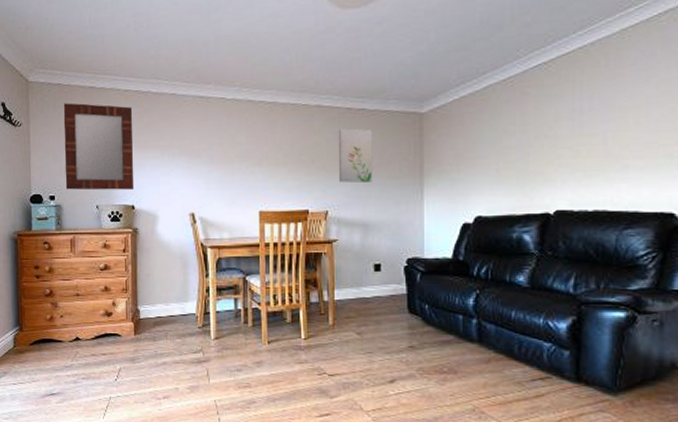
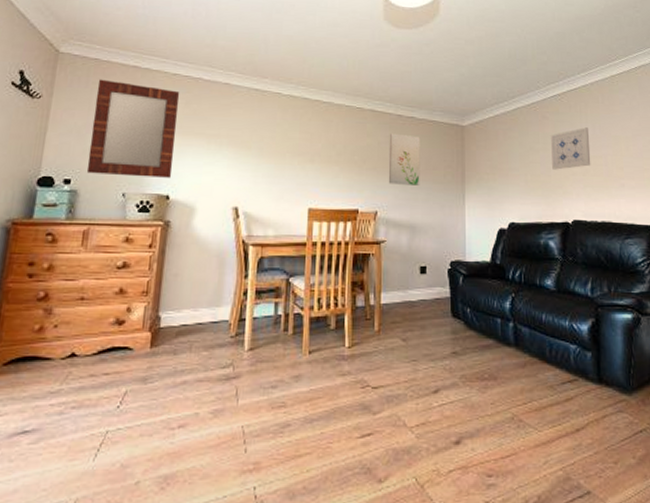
wall art: none [530,100,584,154] -> present [550,127,591,170]

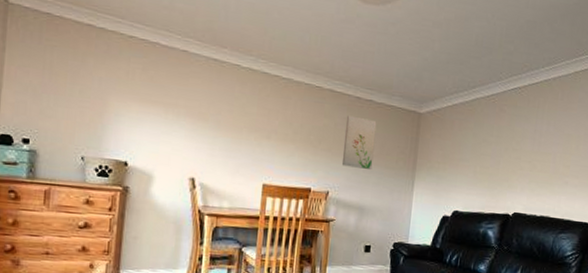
home mirror: present [86,79,180,178] -> none [44,36,137,145]
wall art: present [550,127,591,170] -> none [502,123,543,164]

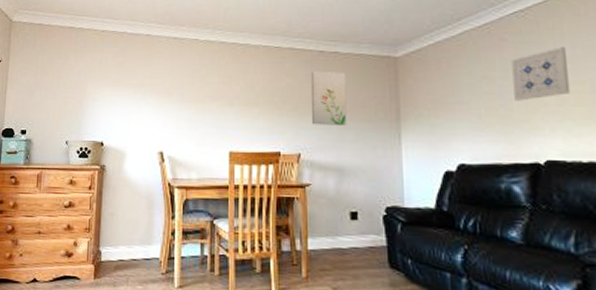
wall art: none [502,123,543,164] -> present [510,47,571,101]

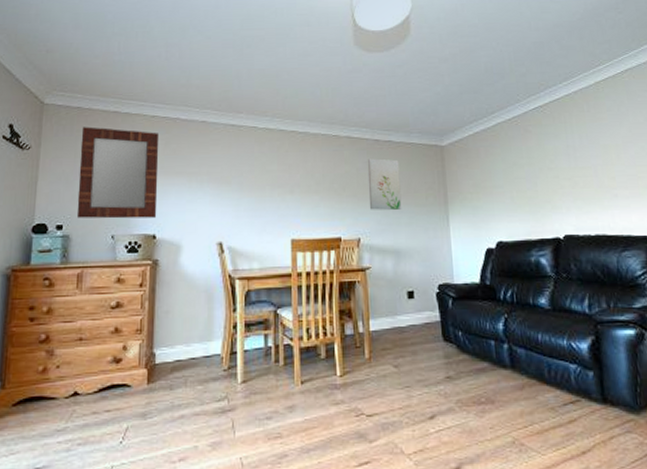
home mirror: none [37,41,108,126] -> present [76,127,160,219]
wall art: present [510,47,571,101] -> none [534,138,580,184]

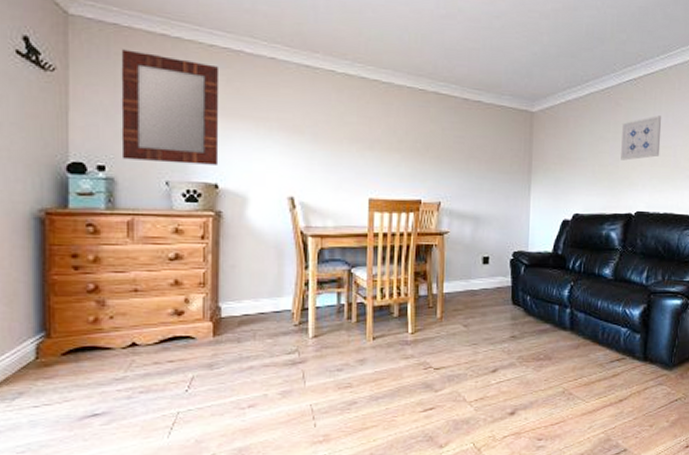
wall art: present [367,158,402,210] -> none [453,119,487,175]
wall art: none [534,138,580,184] -> present [621,115,661,161]

